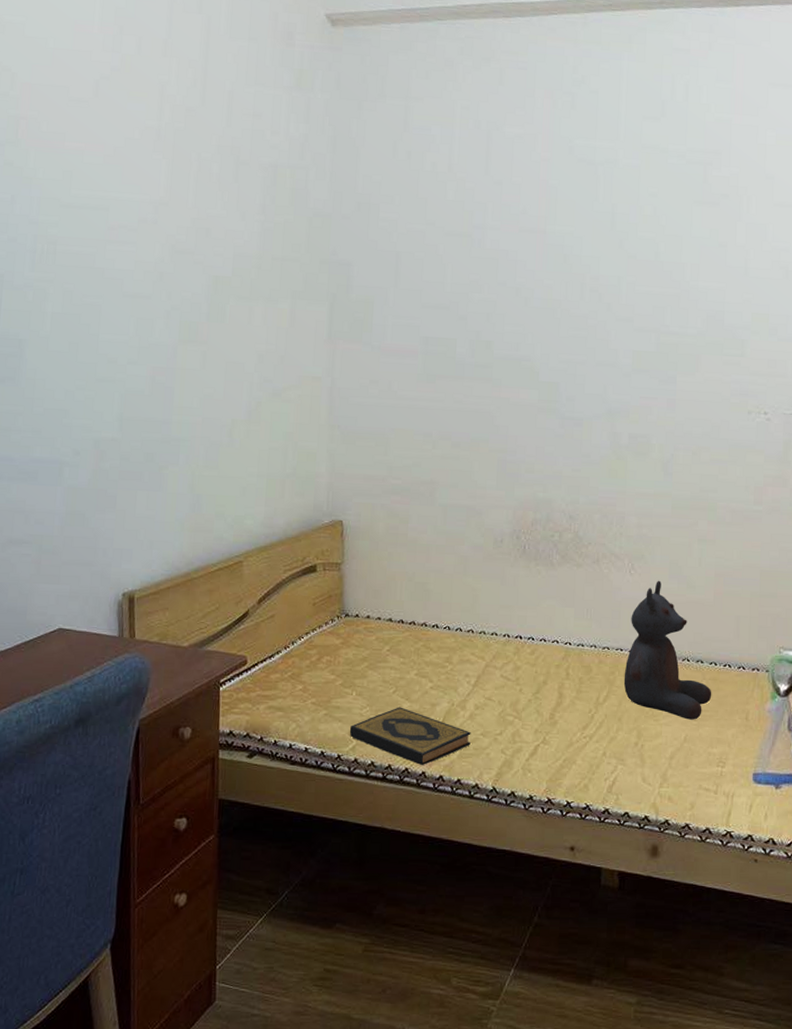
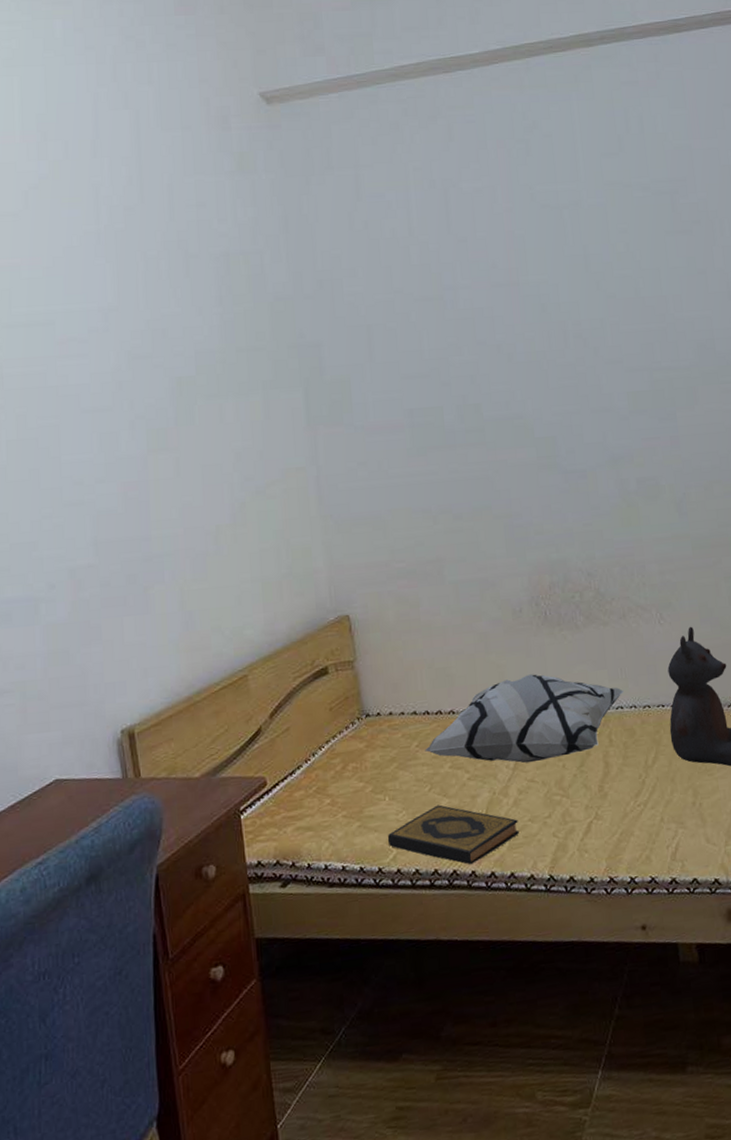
decorative pillow: none [395,601,587,683] -> present [425,674,624,764]

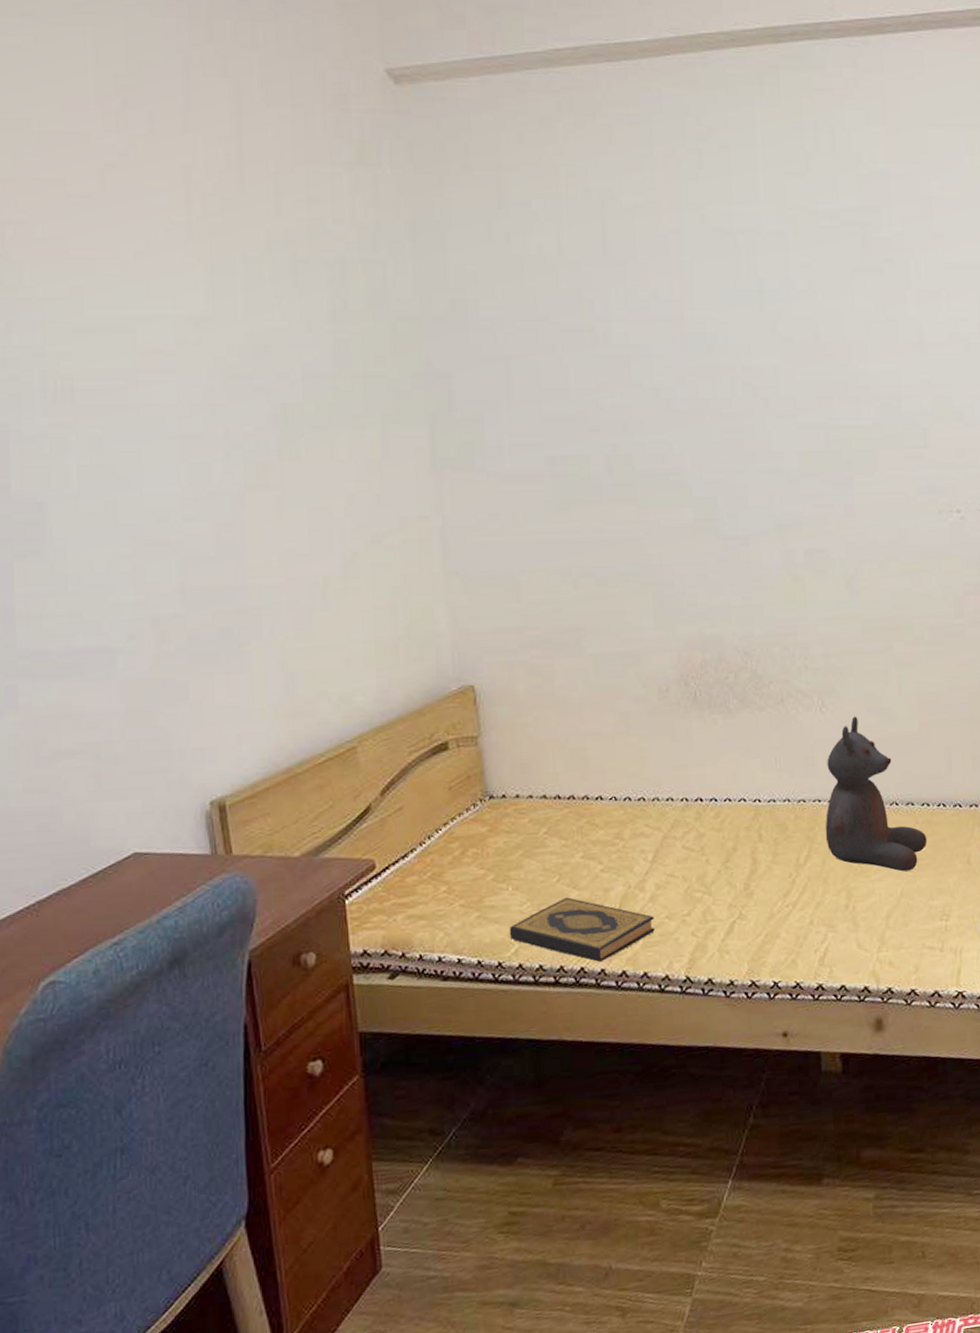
decorative pillow: present [425,674,624,764] -> none [554,760,778,857]

